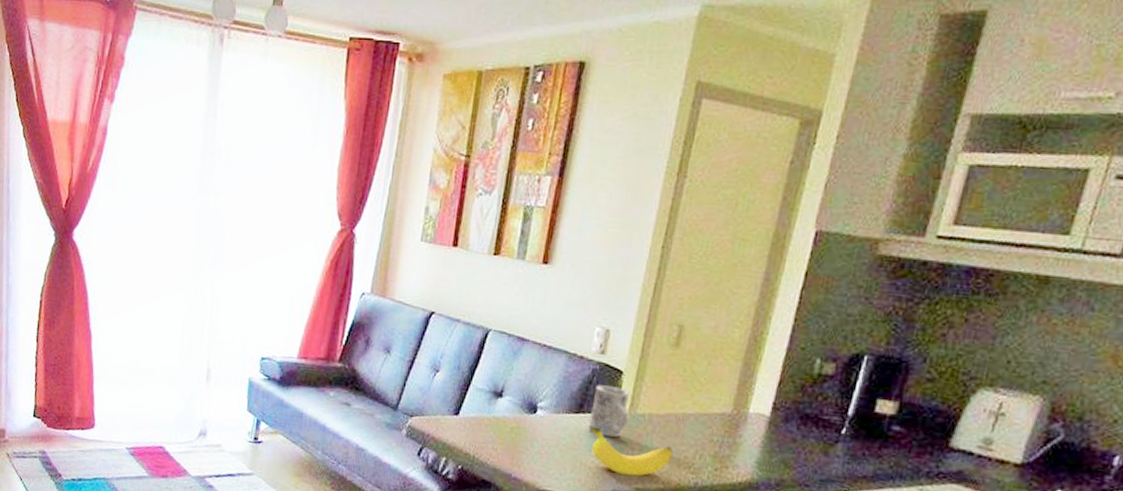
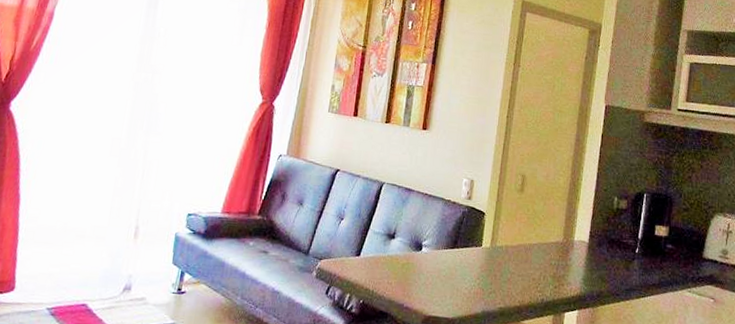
mug: present [588,385,629,438] -> none [462,224,491,267]
banana: present [589,426,674,477] -> none [462,258,525,298]

